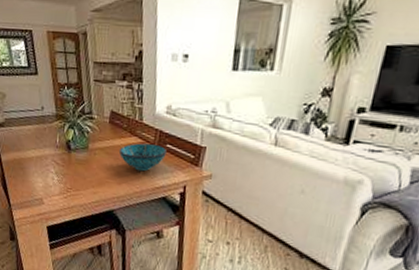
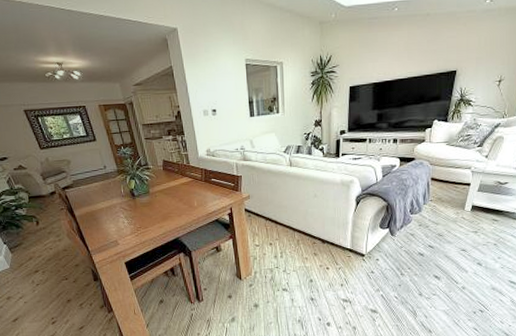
decorative bowl: present [118,143,166,172] -> none [174,180,212,203]

